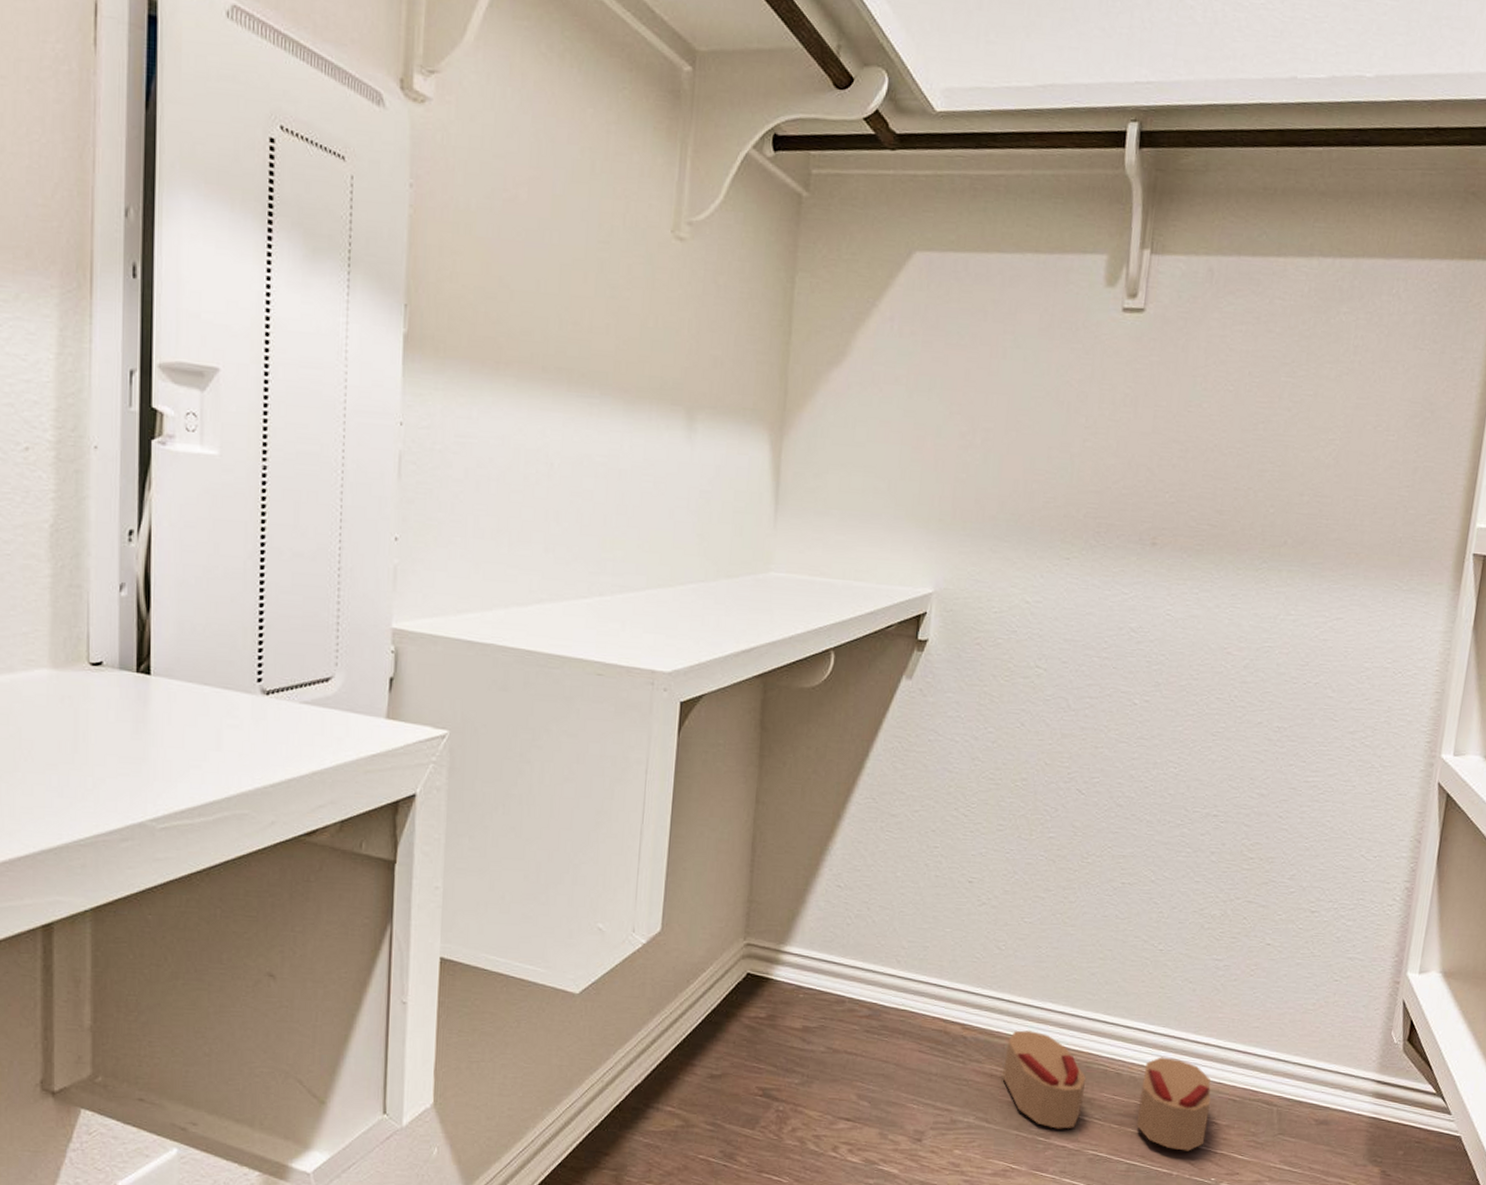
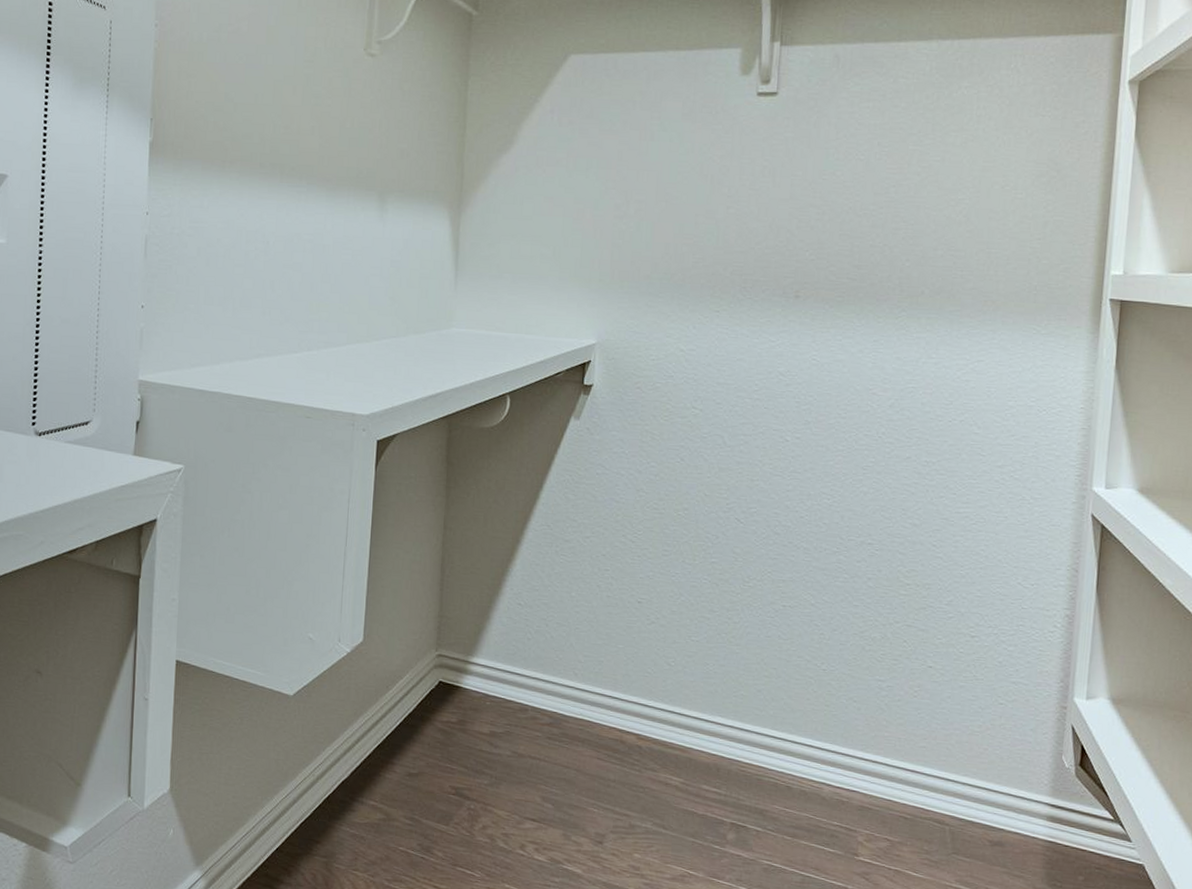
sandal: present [1002,1030,1211,1151] -> none [677,742,881,866]

